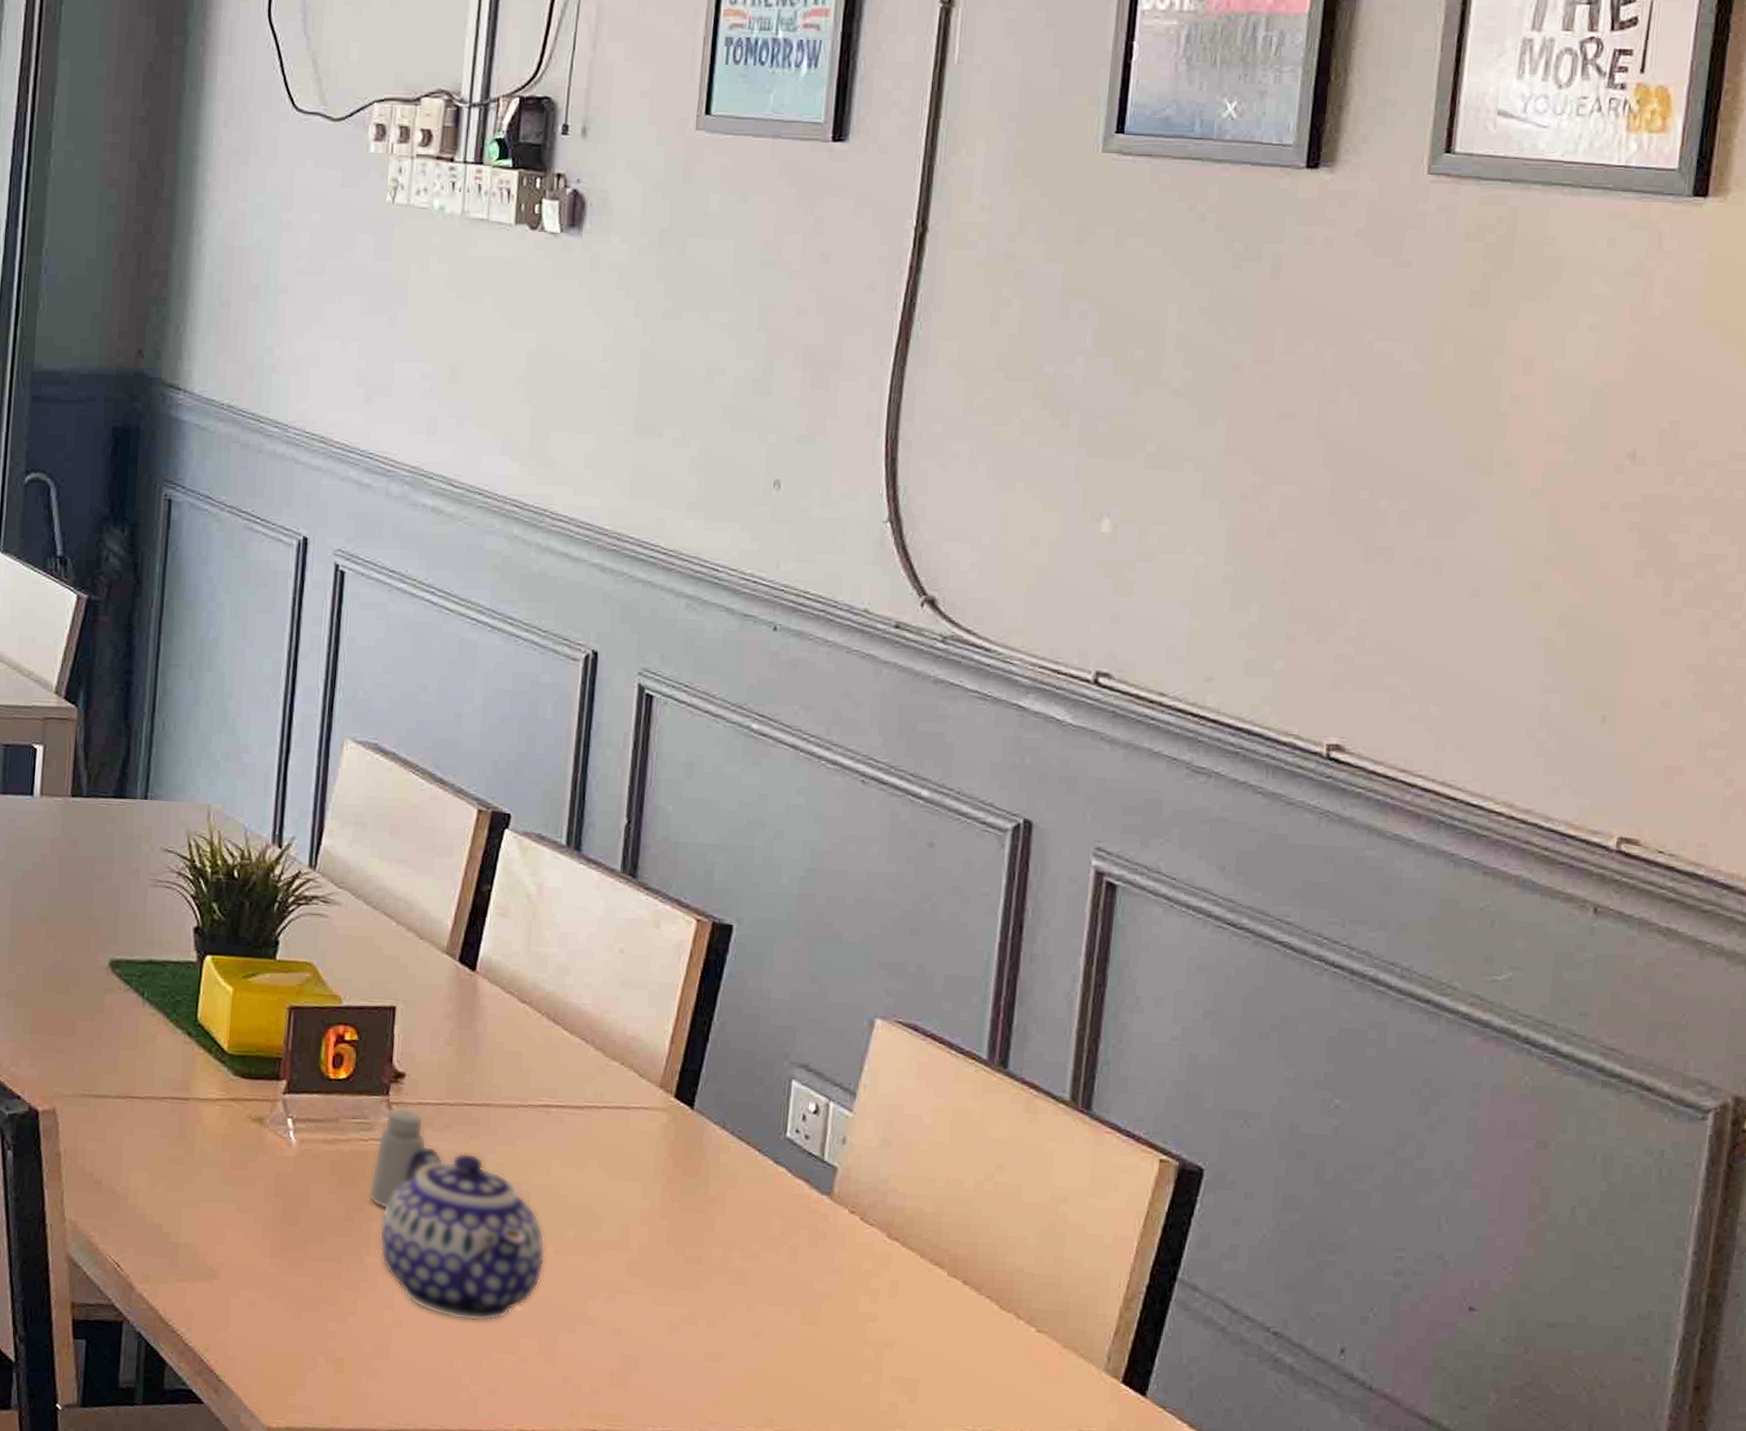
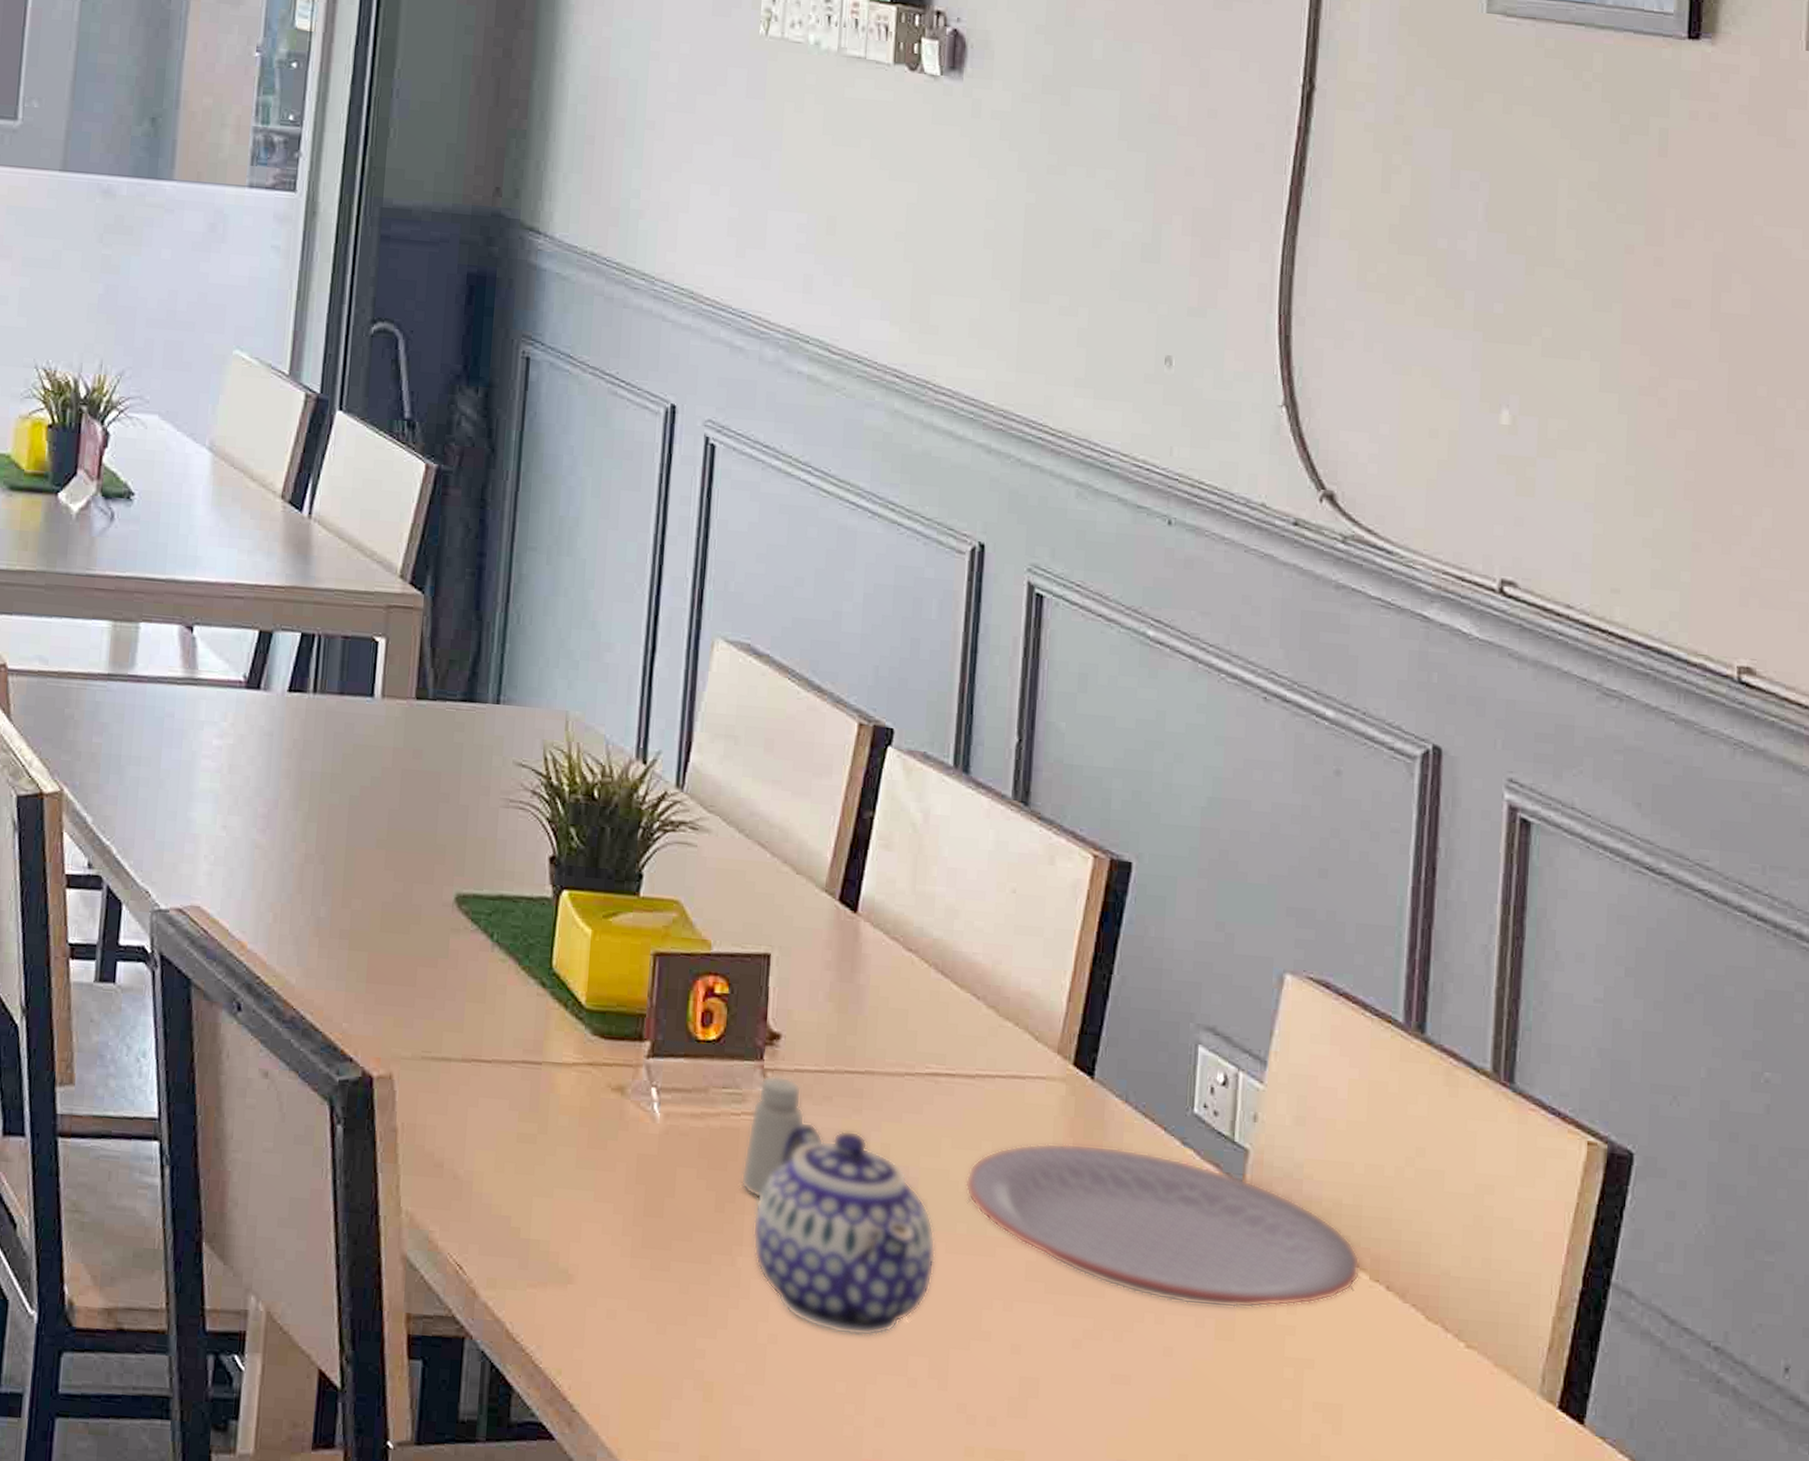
plate: none [573,1162,939,1300] -> present [965,1142,1360,1309]

